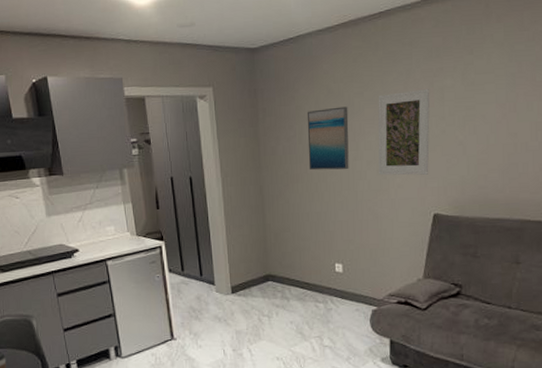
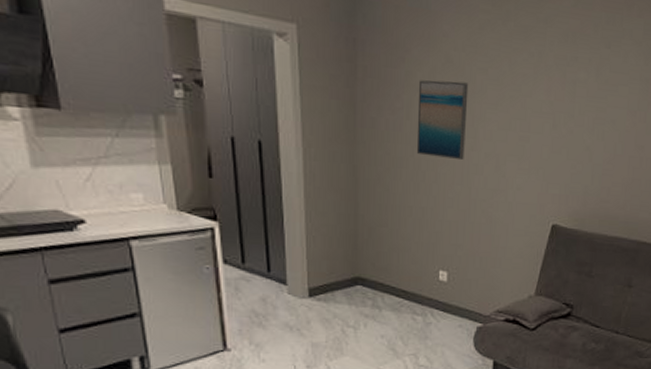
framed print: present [378,89,430,176] -> none [496,76,562,179]

